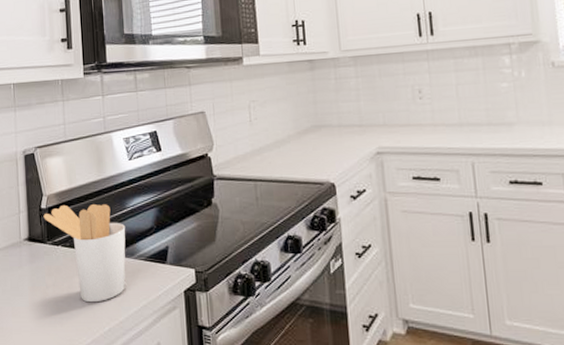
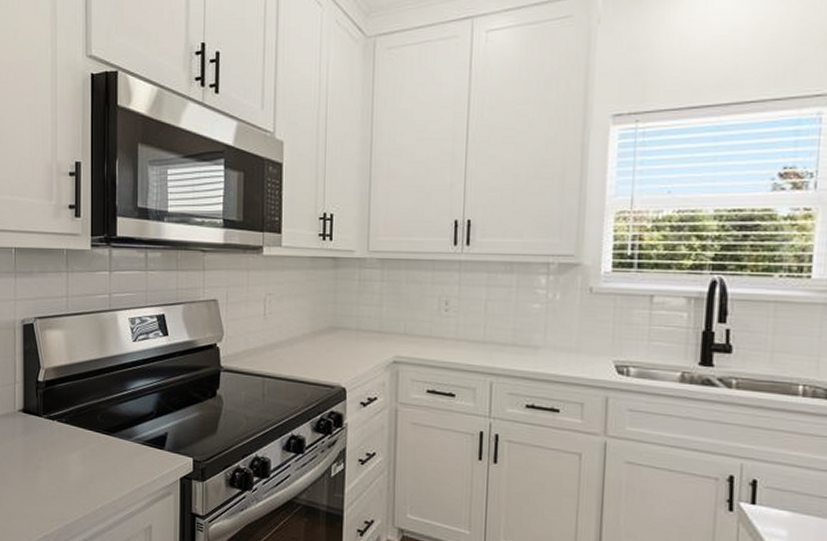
utensil holder: present [43,204,126,303] -> none [40,379,125,480]

